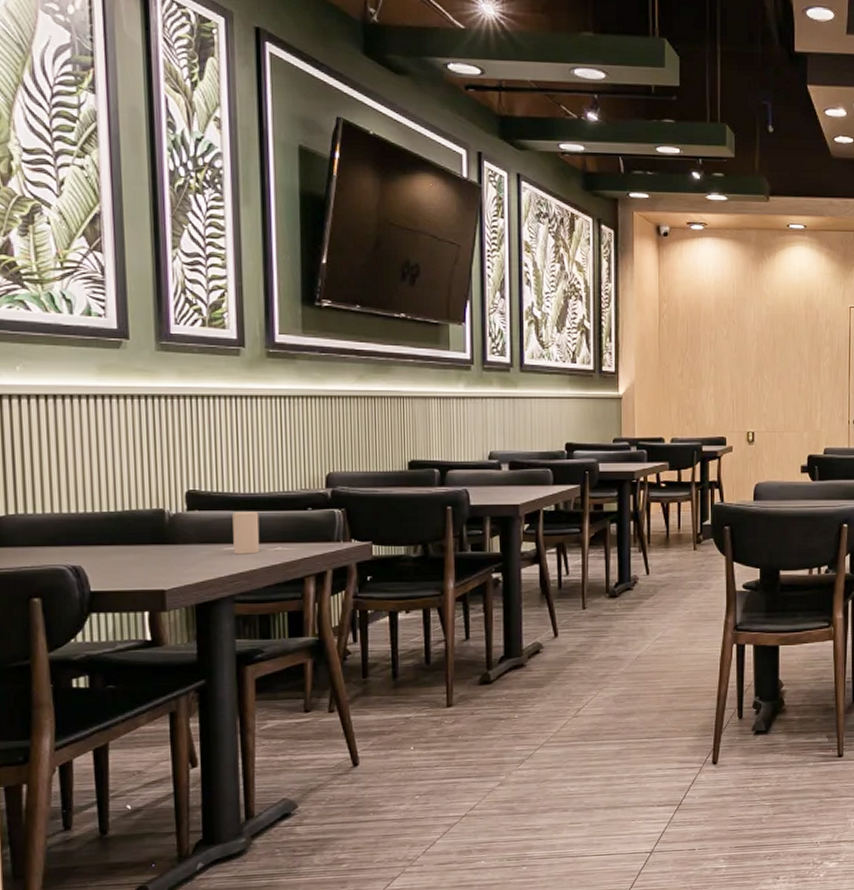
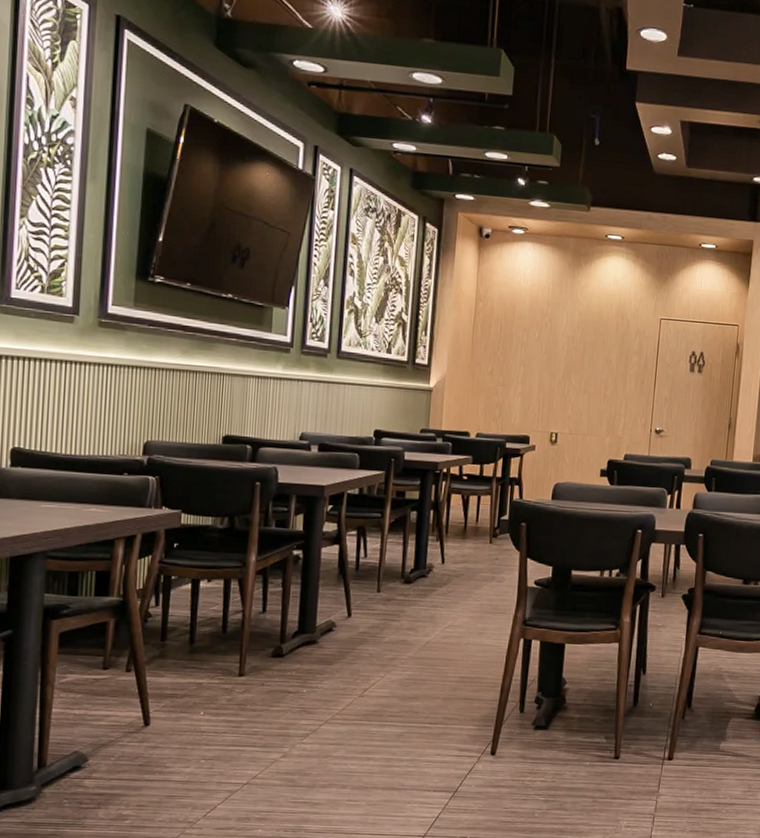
cup: present [232,511,260,555] -> none [51,471,77,514]

